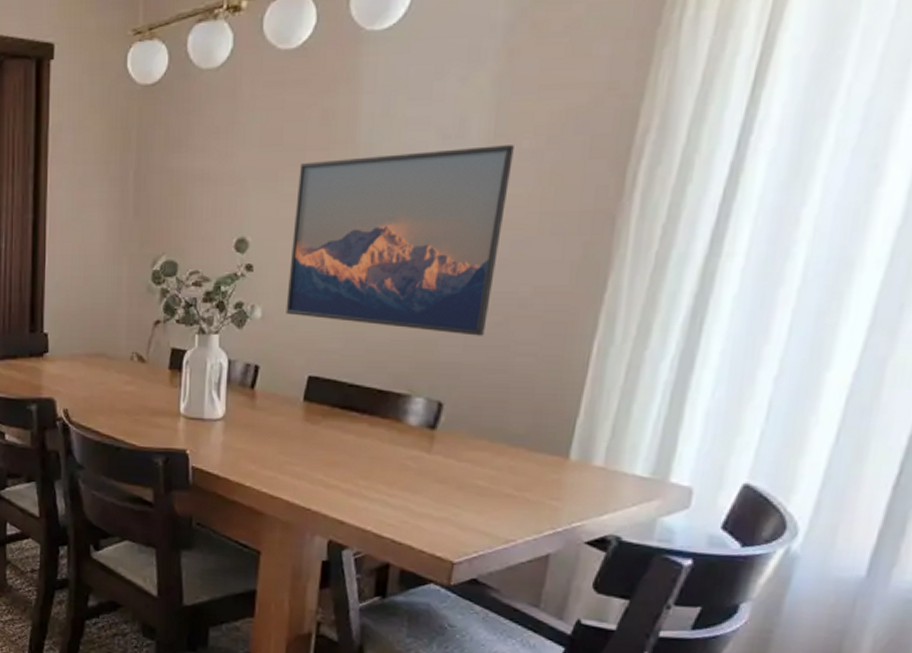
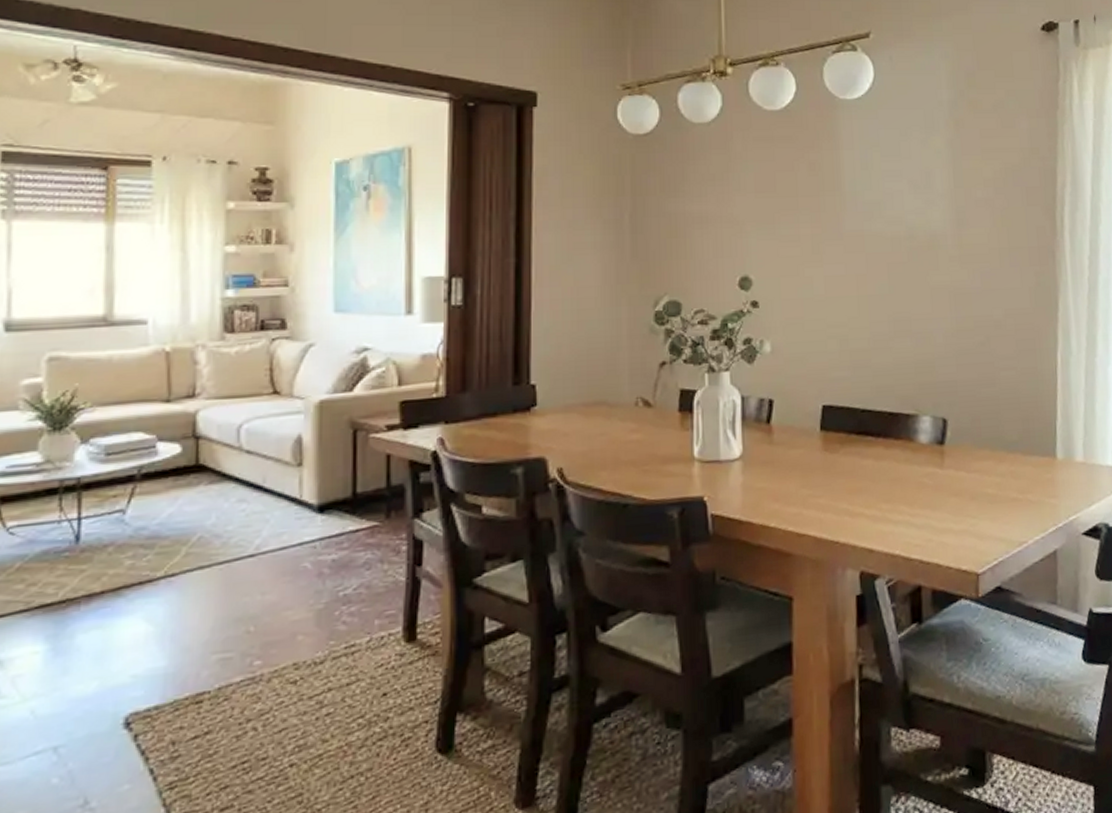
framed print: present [286,145,514,336] -> none [794,194,972,356]

